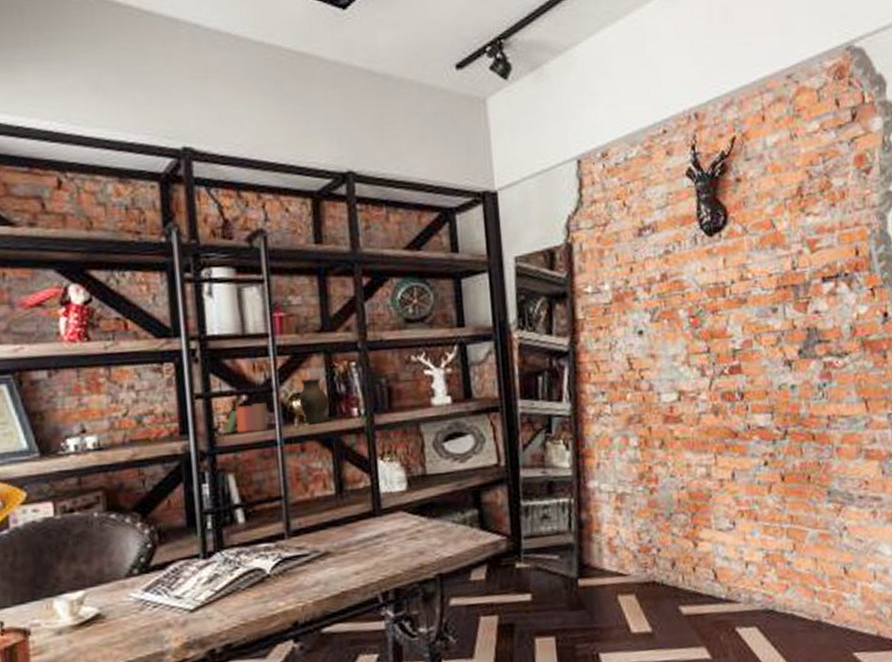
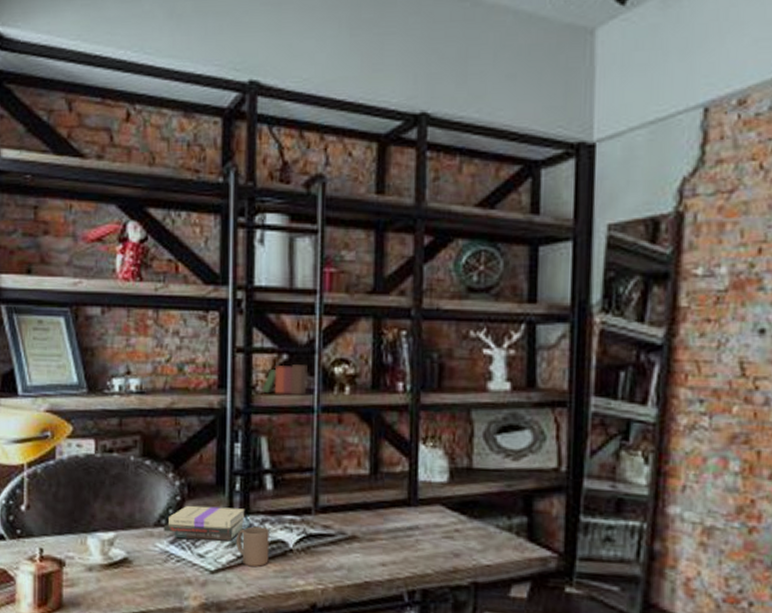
books: none [136,545,220,585] -> present [163,505,245,542]
mug: none [213,559,248,599] -> present [237,526,269,567]
vase: present [296,378,330,425] -> none [339,344,374,395]

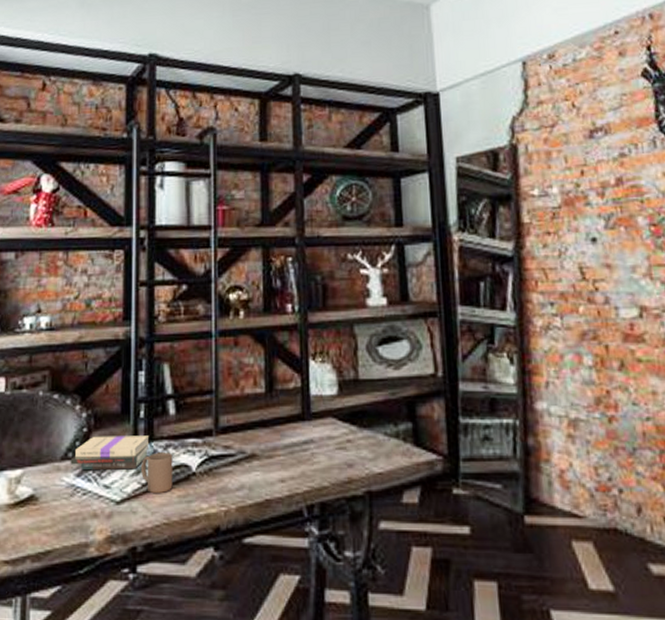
books: present [261,365,308,397] -> none [163,294,205,323]

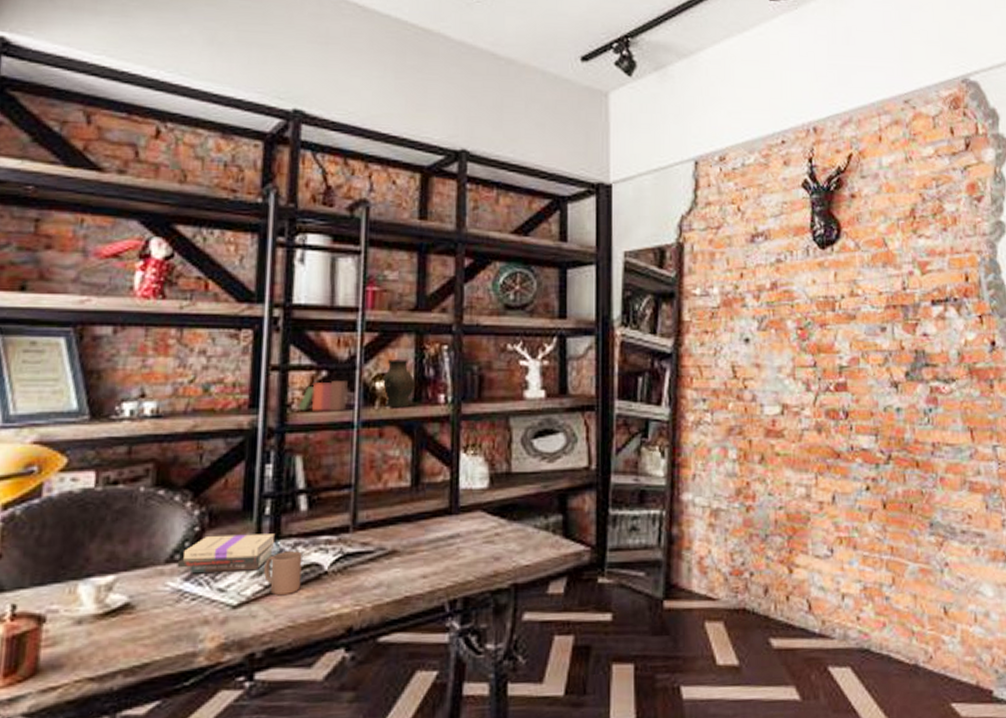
books: none [163,294,205,323] -> present [297,381,348,413]
vase: none [233,272,265,318] -> present [380,360,416,408]

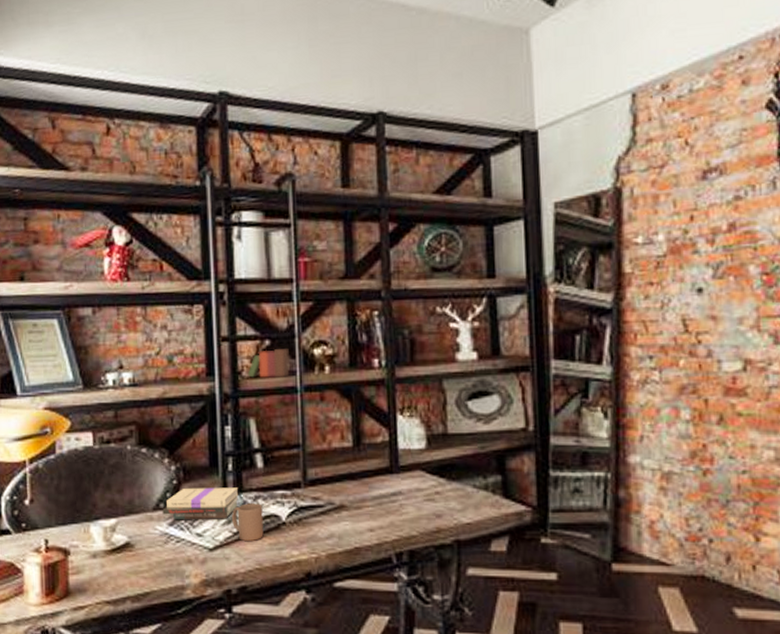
vase: present [380,360,416,408] -> none [318,327,351,373]

